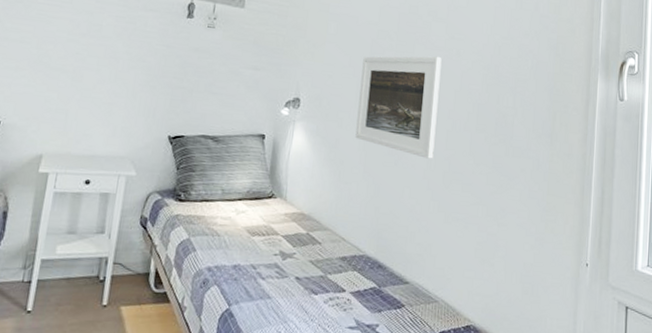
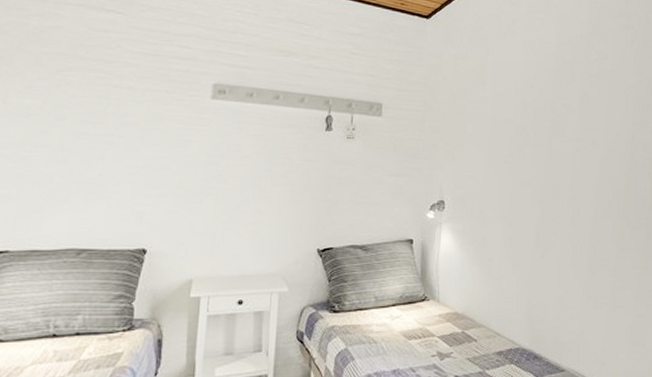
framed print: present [355,56,442,159] -> none [501,147,579,248]

